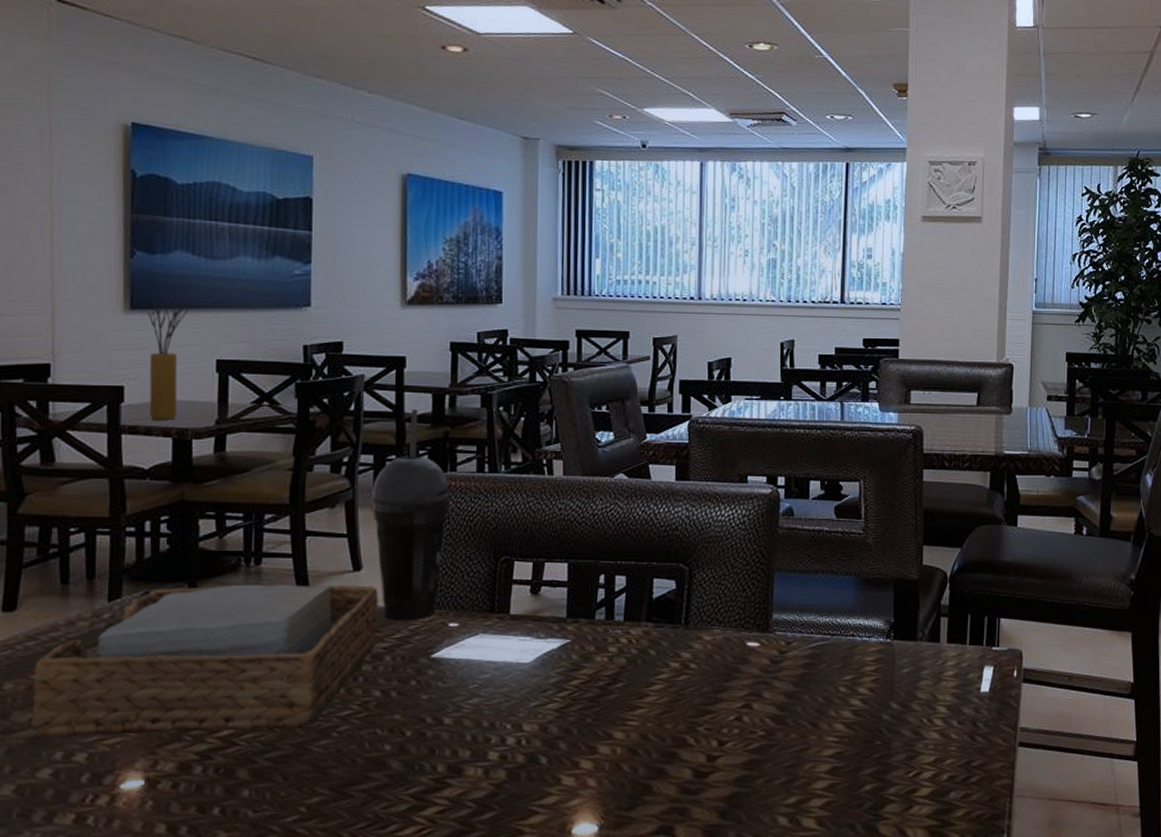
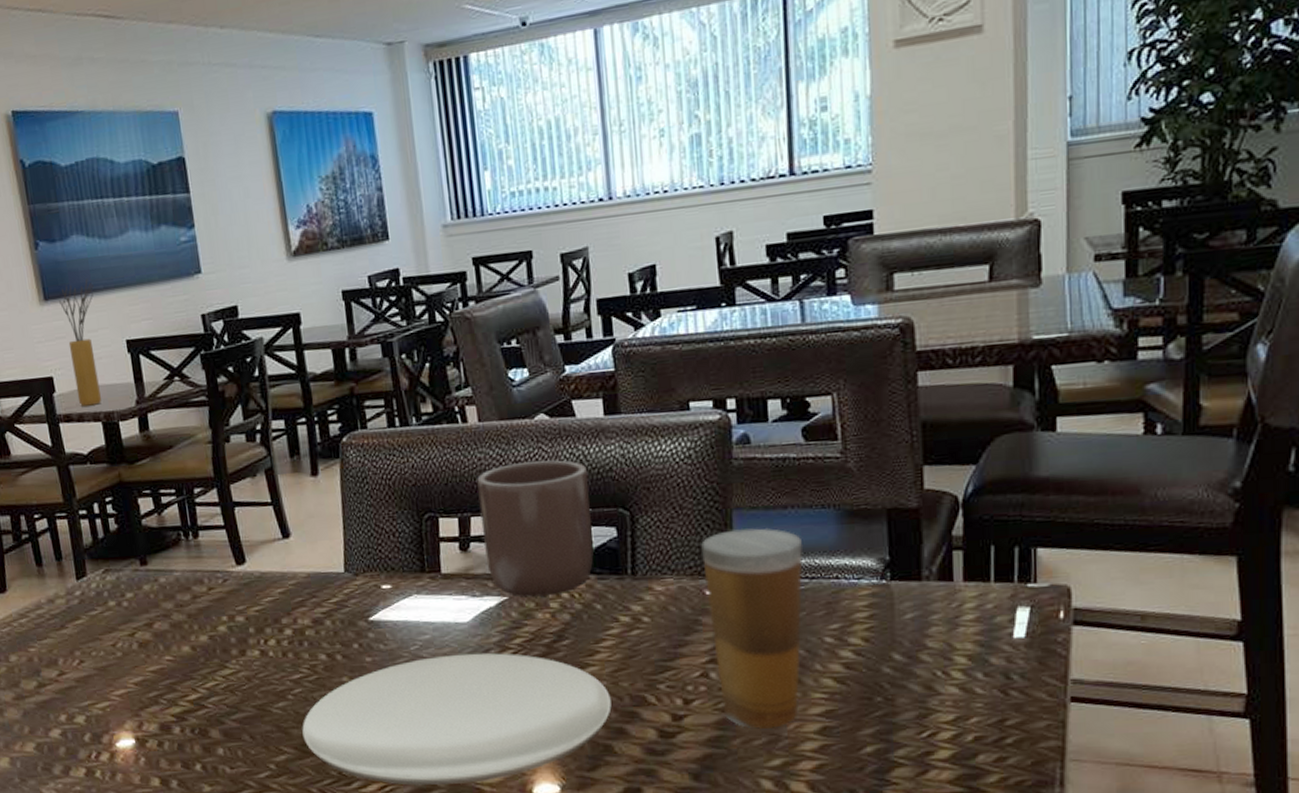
napkin holder: present [31,584,379,737] -> none [30,552,315,702]
plate: none [342,693,655,828] -> present [302,653,612,785]
beverage cup: present [369,409,452,622] -> none [287,367,367,586]
mug: none [554,516,656,641] -> present [477,460,594,597]
beverage cup: none [746,589,829,769] -> present [701,527,804,729]

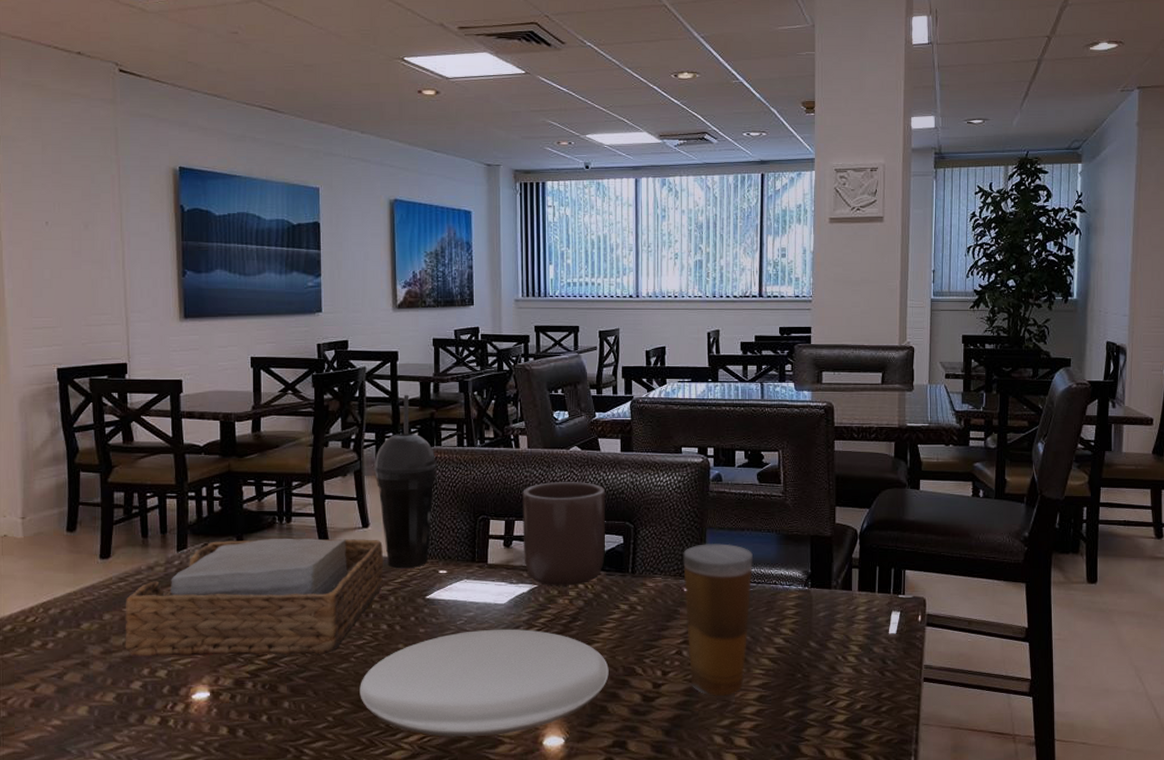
napkin holder: none [30,552,315,702] -> present [125,538,384,657]
vase: present [58,279,101,407] -> none [196,305,229,407]
beverage cup: none [287,367,367,586] -> present [373,395,438,569]

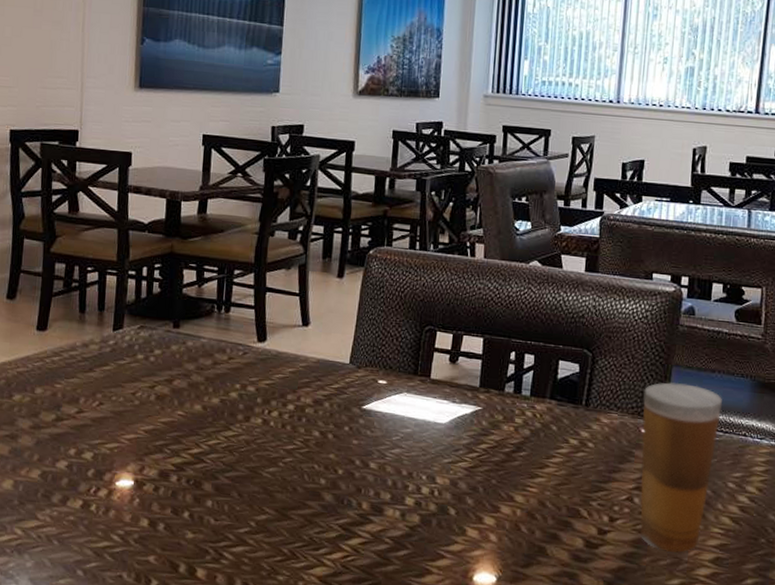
napkin holder: present [125,538,384,657] -> none [54,324,322,455]
plate: present [360,629,609,737] -> none [285,448,551,564]
beverage cup: present [373,395,438,569] -> none [318,188,387,375]
mug: present [522,482,606,586] -> none [469,297,565,413]

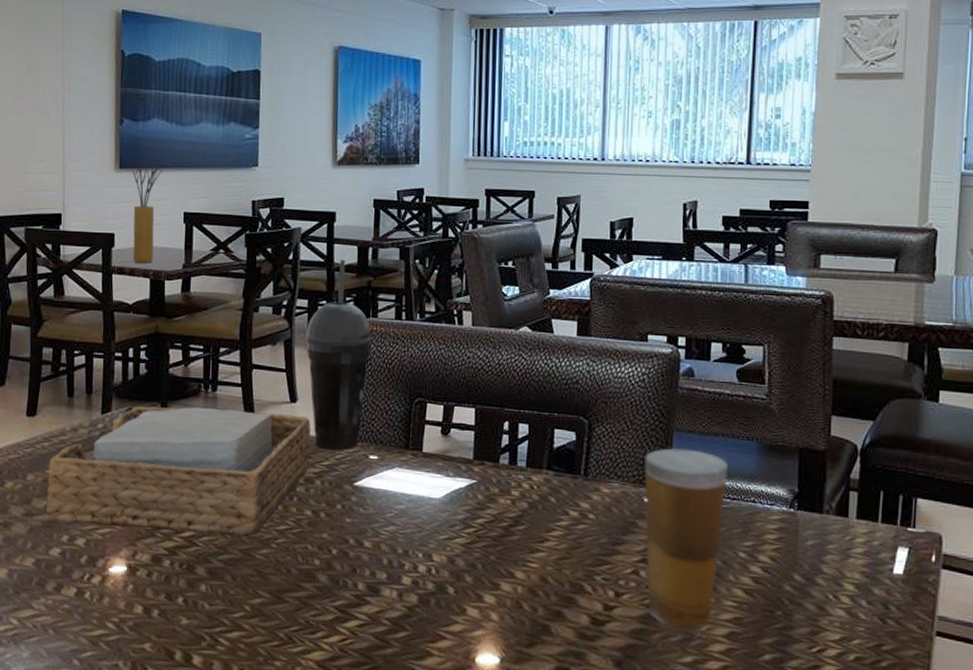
napkin holder: none [54,324,322,455] -> present [46,406,311,537]
vase: none [149,77,185,184] -> present [131,156,164,263]
beverage cup: none [318,188,387,375] -> present [304,260,373,451]

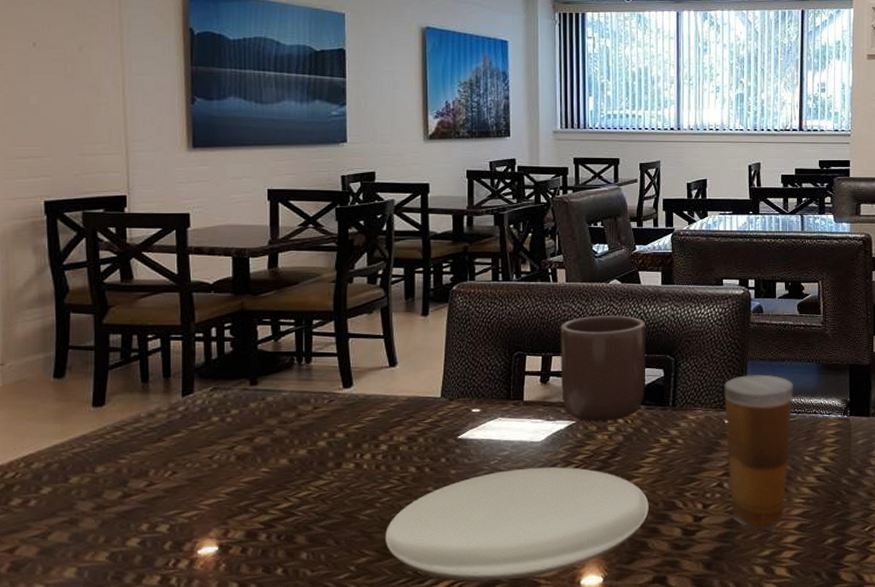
napkin holder: present [46,406,311,537] -> none [120,378,413,511]
vase: present [131,156,164,263] -> none [206,134,243,242]
plate: none [279,525,554,646] -> present [385,467,649,581]
beverage cup: present [304,260,373,451] -> none [401,228,471,409]
mug: none [462,365,558,485] -> present [560,315,646,422]

